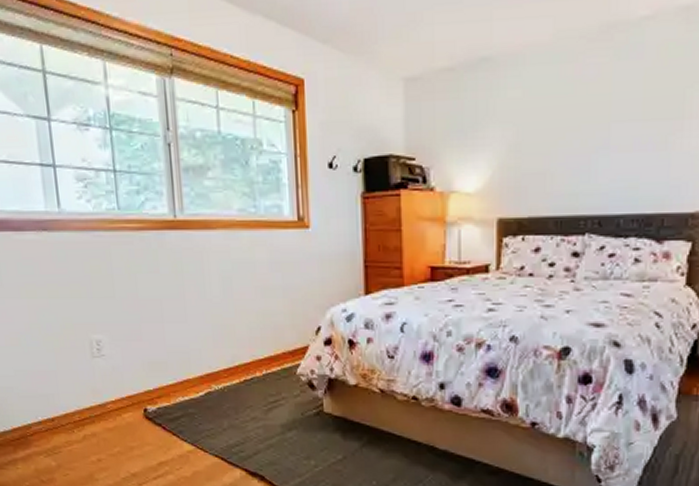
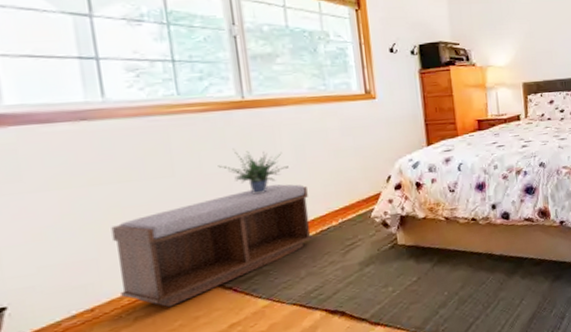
bench: none [66,319,237,432] -> present [111,184,313,308]
potted plant: none [151,274,216,327] -> present [218,148,289,194]

